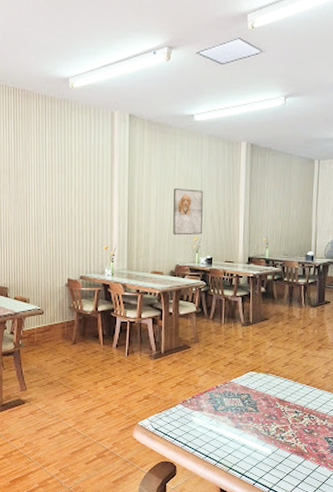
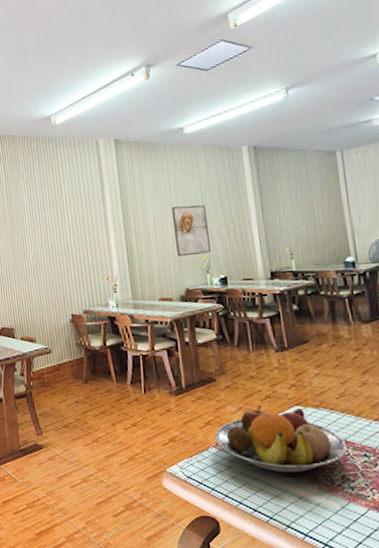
fruit bowl: none [183,370,284,426] -> present [214,405,348,473]

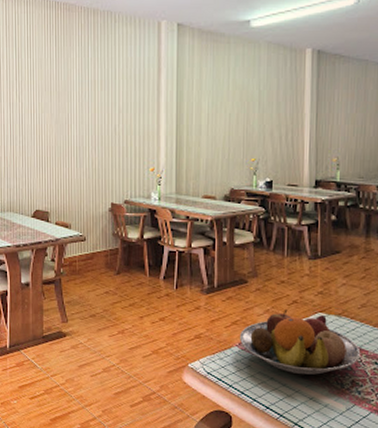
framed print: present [172,205,211,257] -> none [227,103,261,156]

